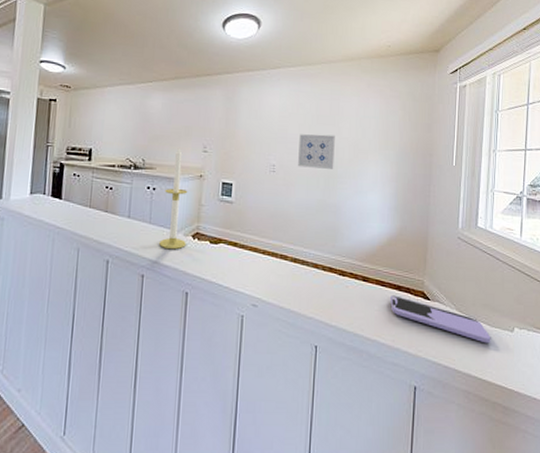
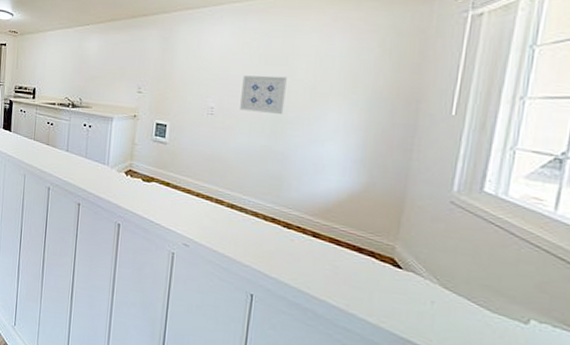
candle: present [159,147,188,250] -> none [94,87,122,184]
smartphone: present [390,295,491,344] -> none [346,256,491,332]

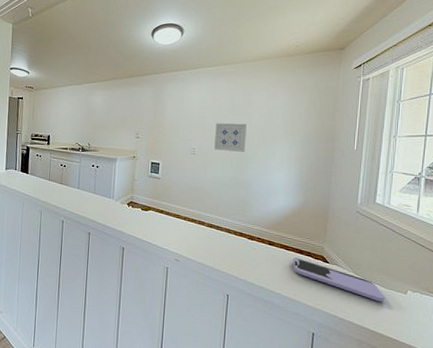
smartphone: none [346,256,491,332] -> present [293,257,385,302]

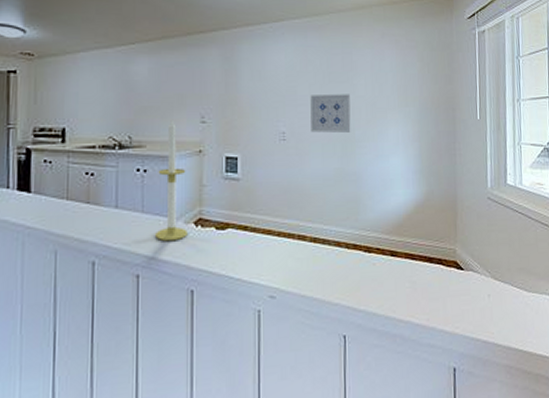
candle: none [102,134,124,214] -> present [155,119,187,242]
smartphone: present [293,257,385,302] -> none [421,268,529,311]

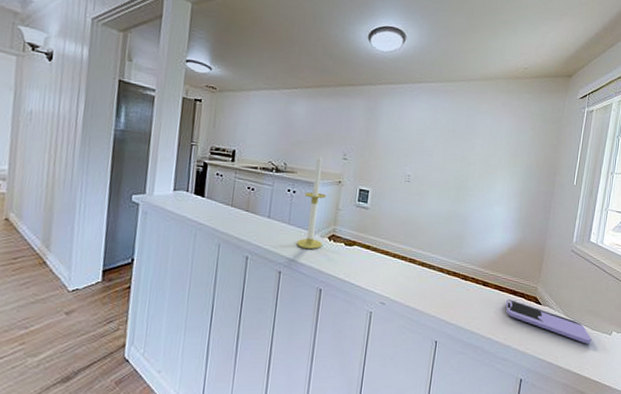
wall art: present [310,93,351,133] -> none [432,147,468,182]
smartphone: none [421,268,529,311] -> present [505,299,592,344]

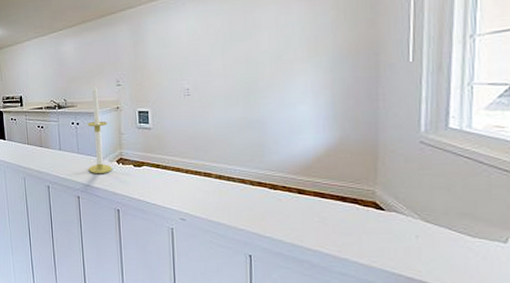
smartphone: present [505,299,592,344] -> none [333,206,473,255]

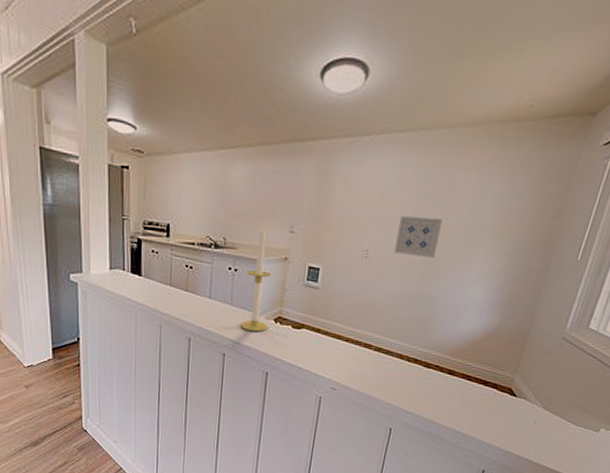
wall art: none [212,50,254,88] -> present [394,216,443,258]

